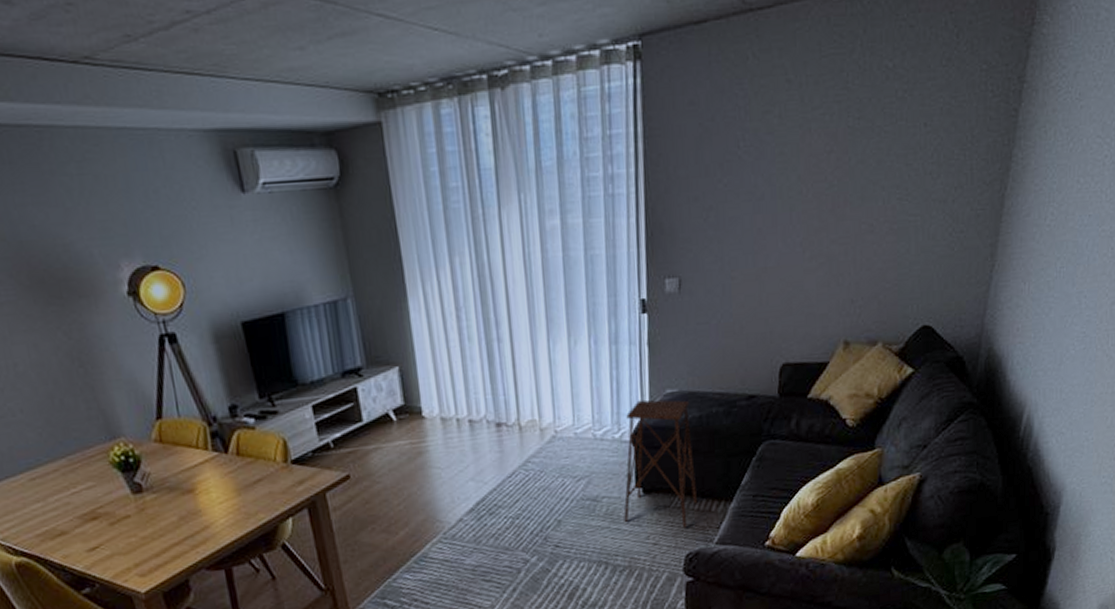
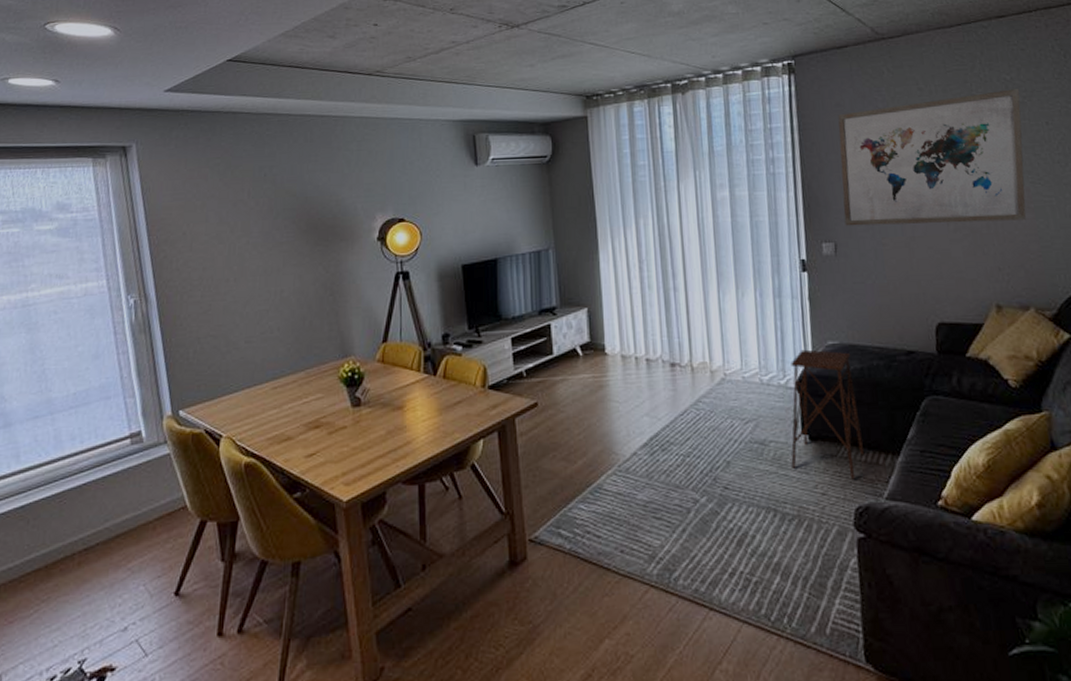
wall art: none [690,80,901,258] -> present [838,89,1026,226]

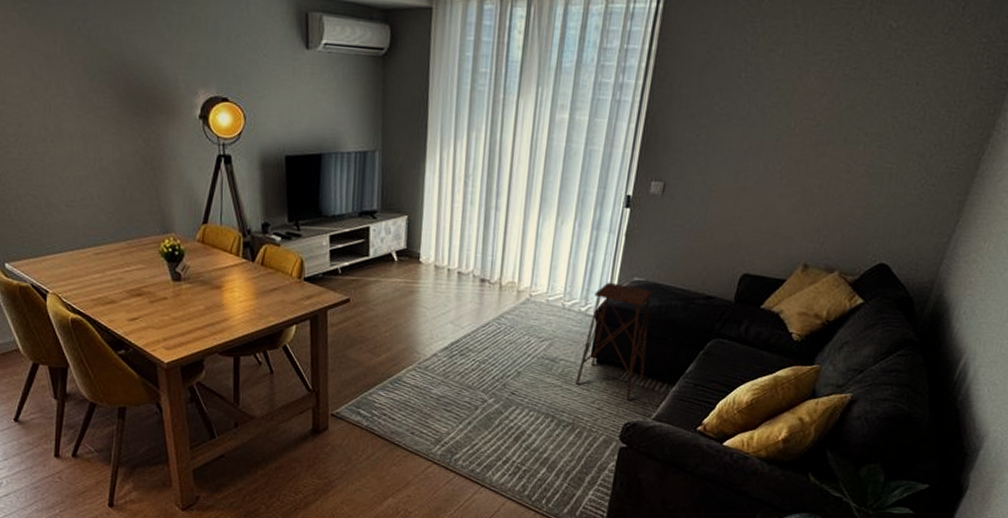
wall art: present [838,89,1026,226] -> none [679,39,902,184]

